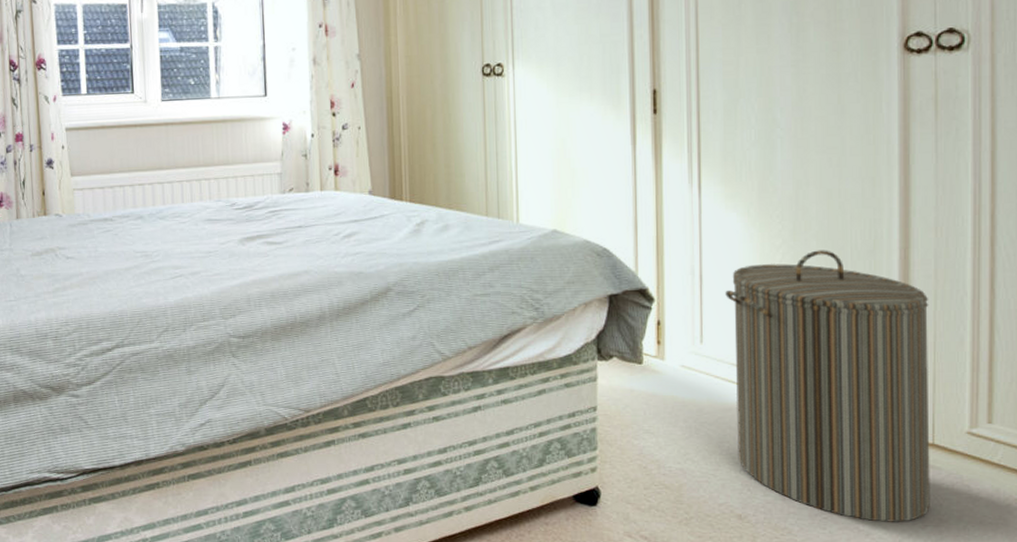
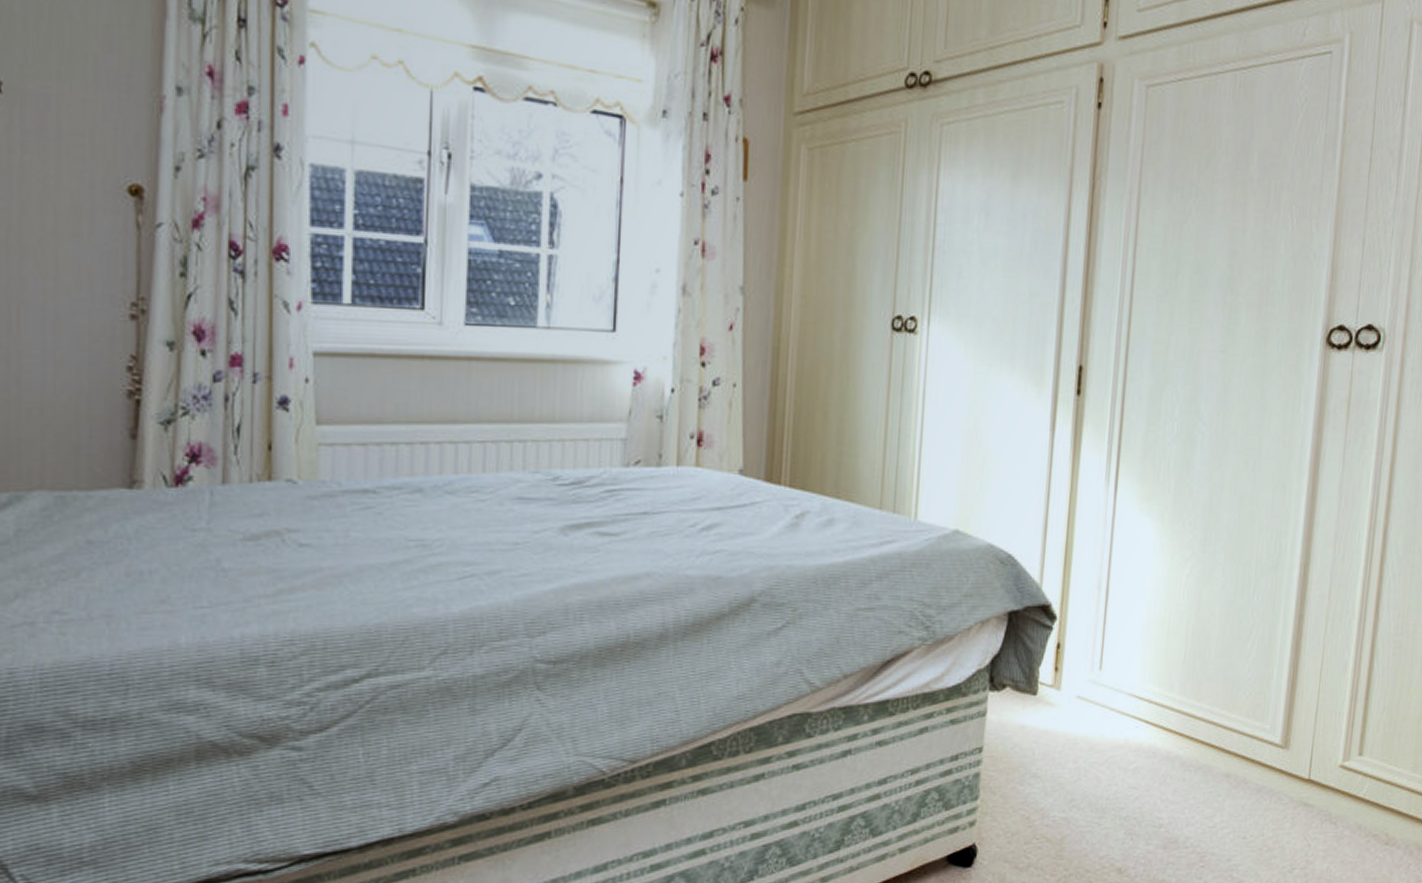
laundry hamper: present [725,250,930,522] -> none [1124,564,1321,868]

